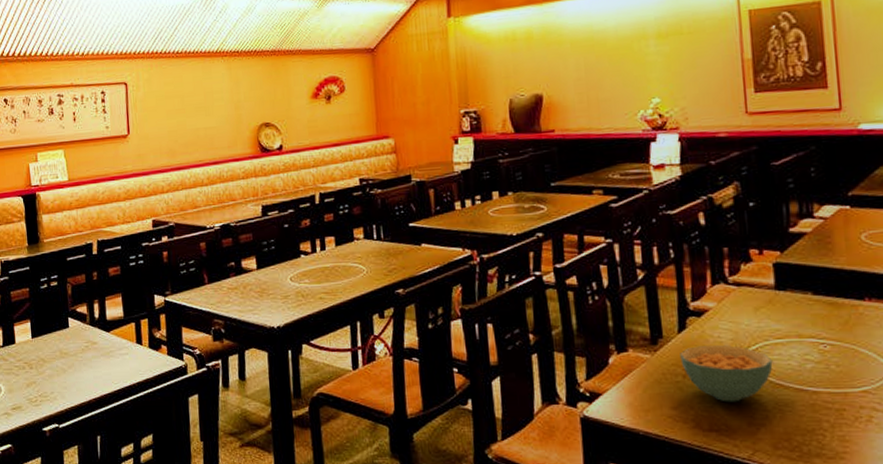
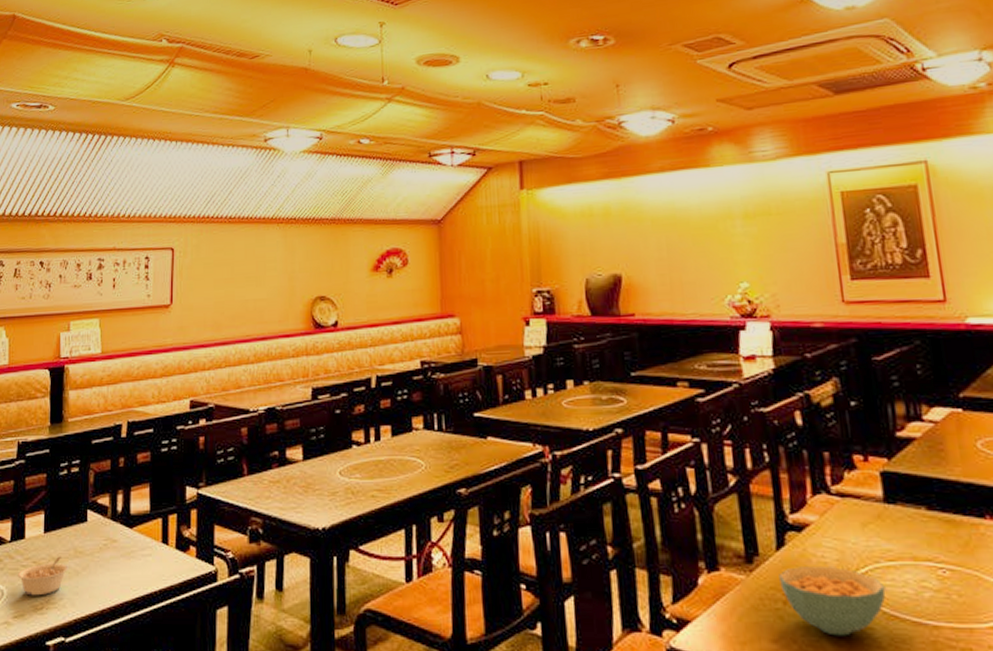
legume: none [11,357,56,391] -> present [17,556,69,596]

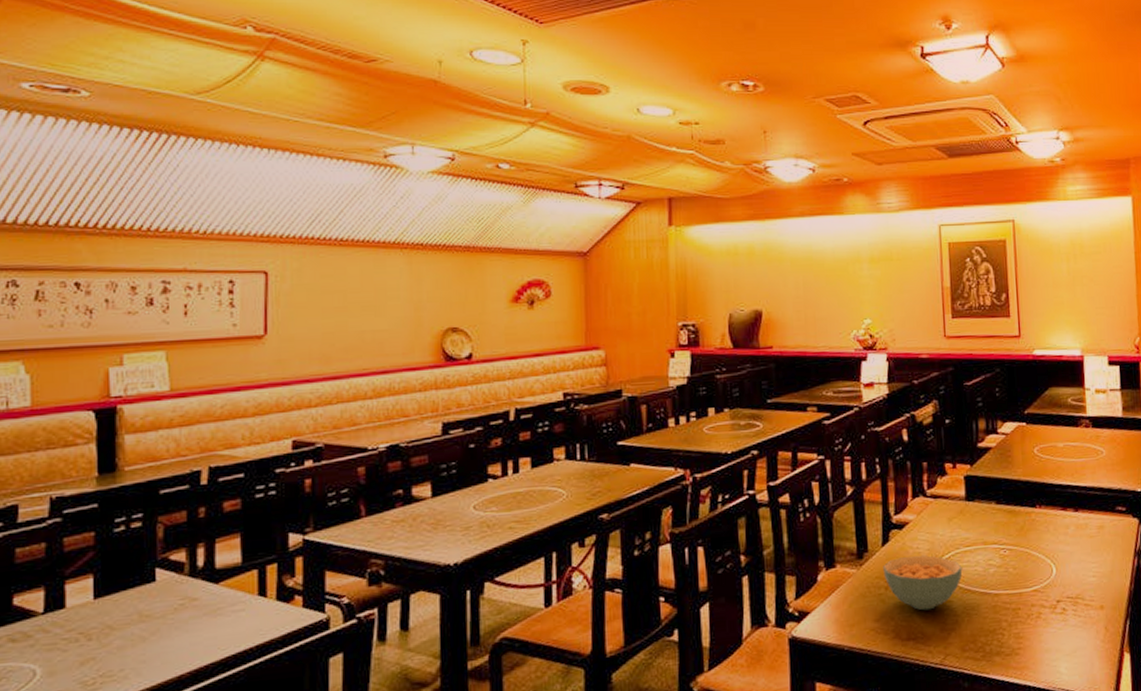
legume: present [17,556,69,596] -> none [55,622,131,672]

